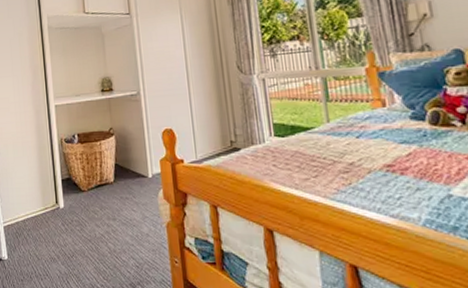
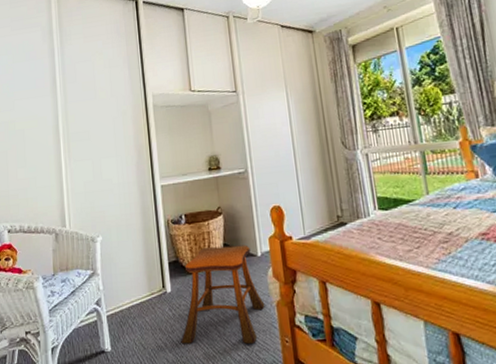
stool: none [72,166,155,262] -> present [180,245,265,344]

